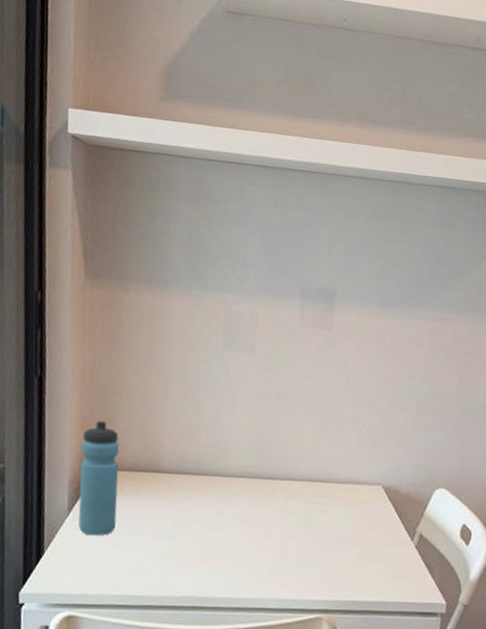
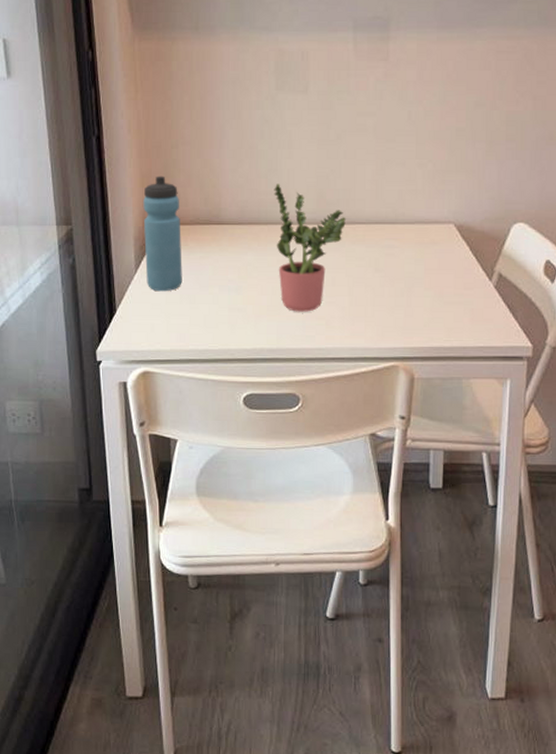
potted plant: none [212,437,282,563] -> present [274,184,346,312]

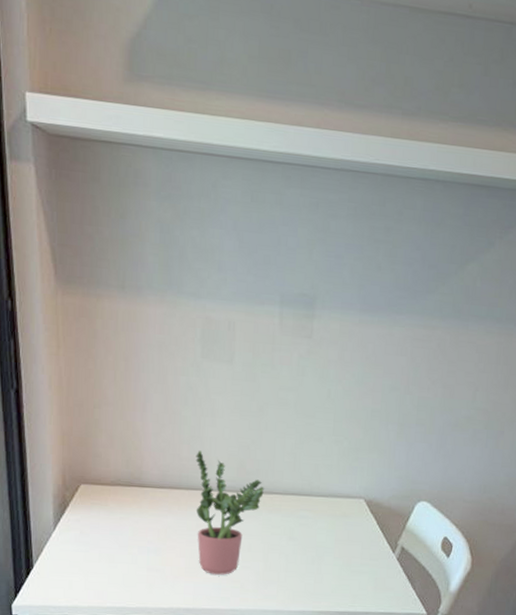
water bottle: present [143,176,182,292] -> none [63,434,102,550]

